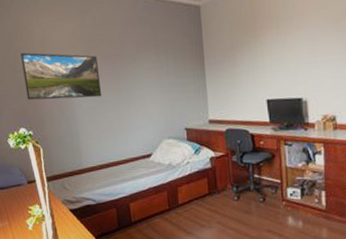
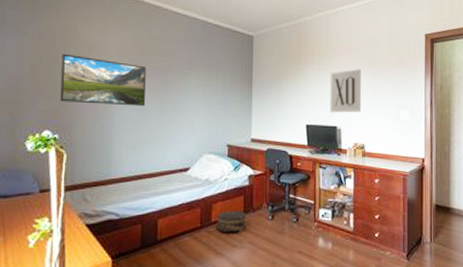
hat box: none [183,193,213,213] -> present [217,211,247,232]
wall art: none [291,27,330,84] -> present [330,69,362,113]

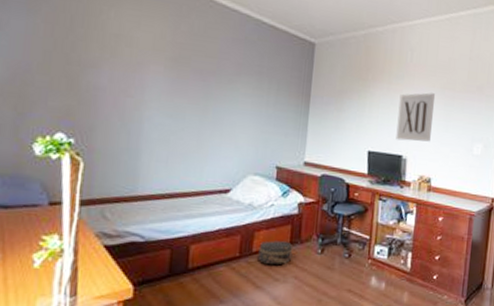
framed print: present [60,53,146,106] -> none [77,42,186,114]

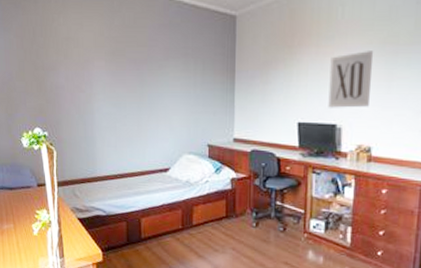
hat box: present [258,241,293,264] -> none [198,214,229,237]

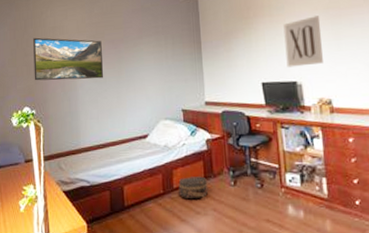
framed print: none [43,49,124,103] -> present [33,37,104,81]
hat box: none [198,214,229,237] -> present [178,176,209,198]

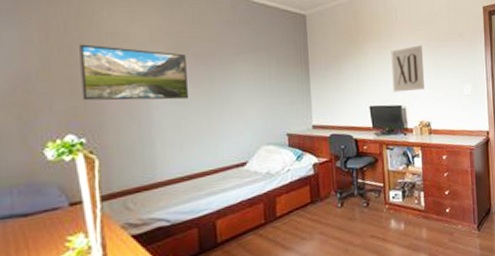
hat box: present [178,176,209,198] -> none [282,201,315,226]

